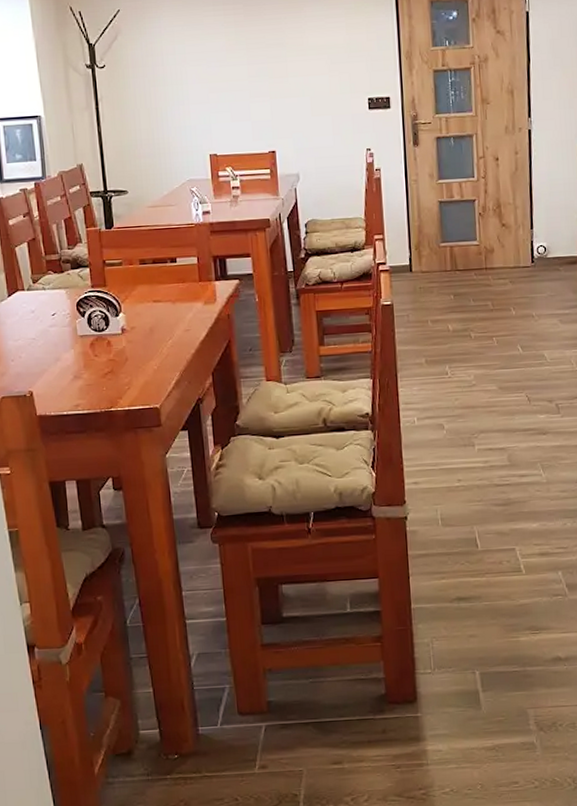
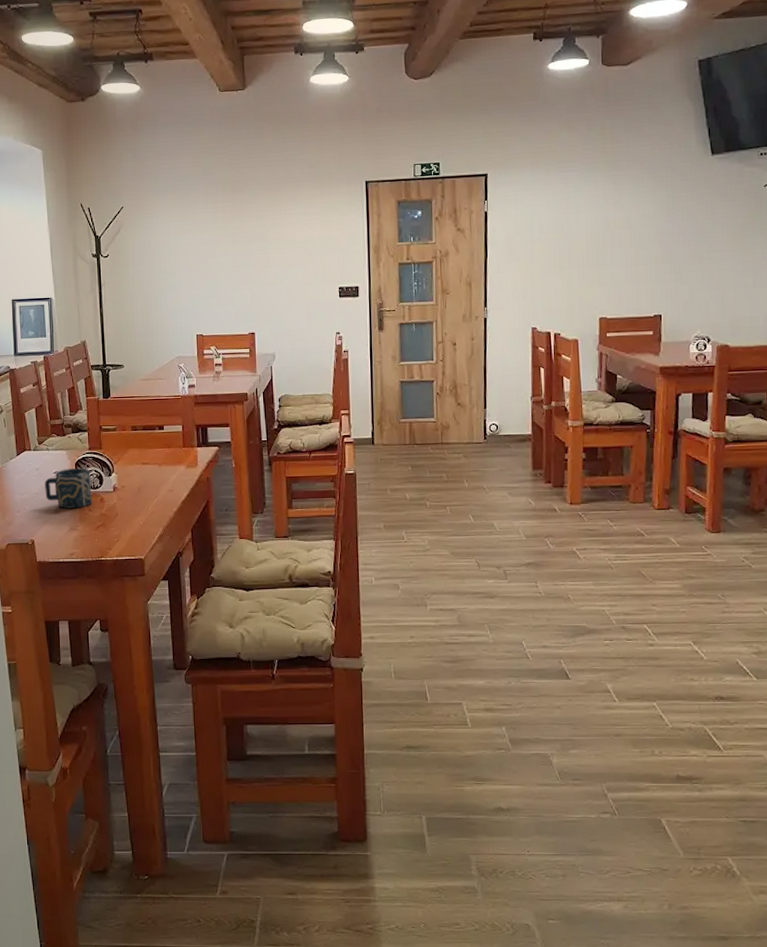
cup: none [42,308,98,355] -> present [45,468,93,509]

